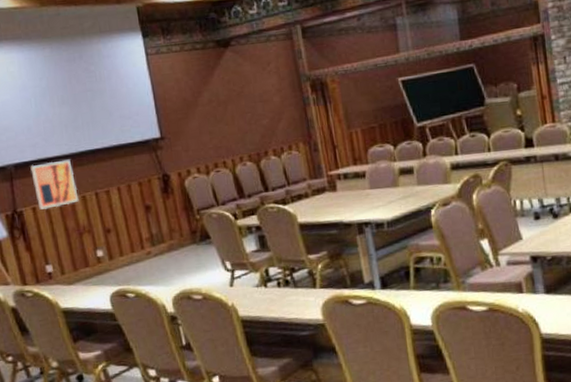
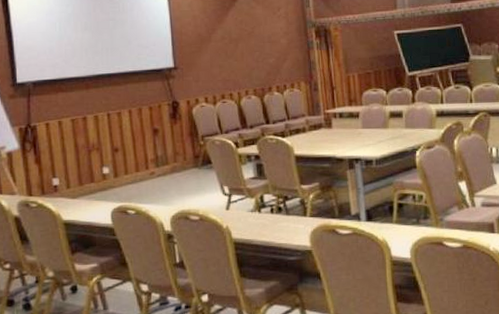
wall art: present [30,159,79,210] -> none [48,81,91,126]

